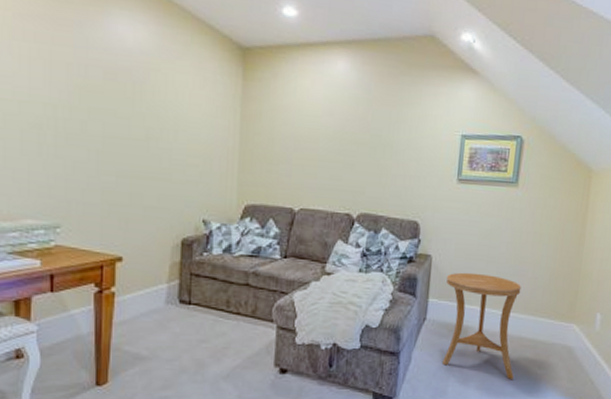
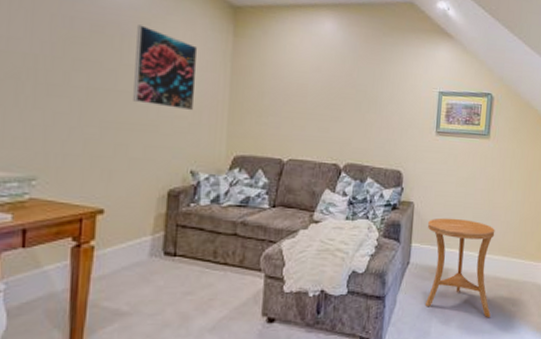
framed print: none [146,71,208,159] -> present [133,25,198,111]

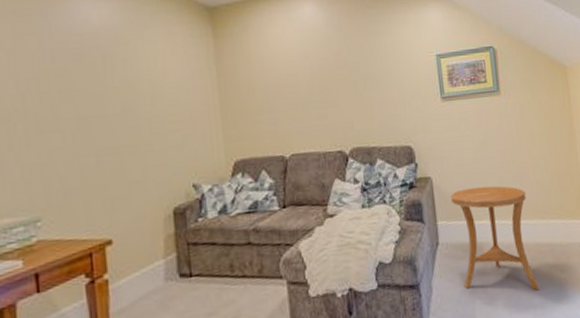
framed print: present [133,25,198,111] -> none [117,45,186,124]

